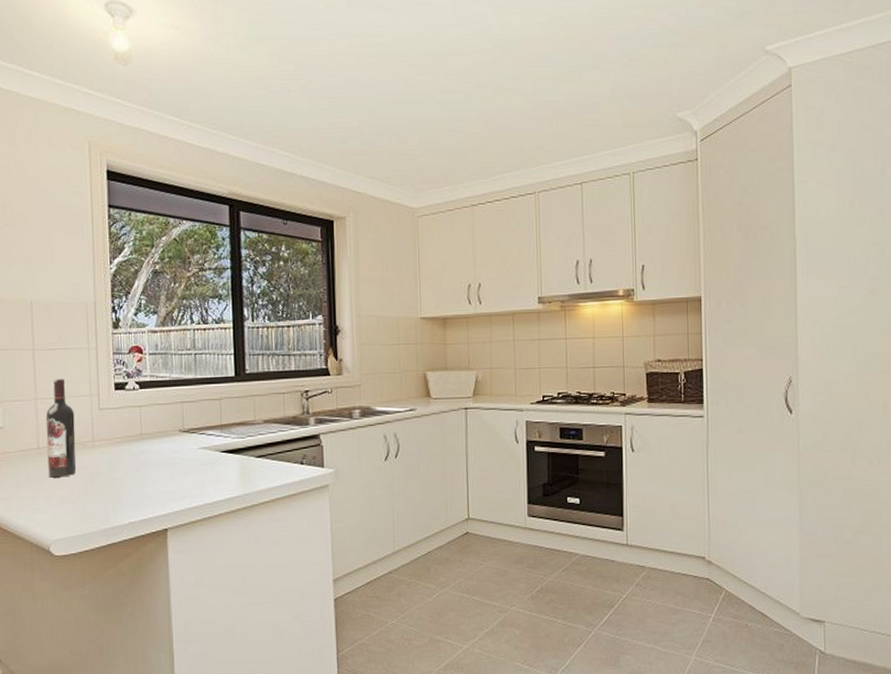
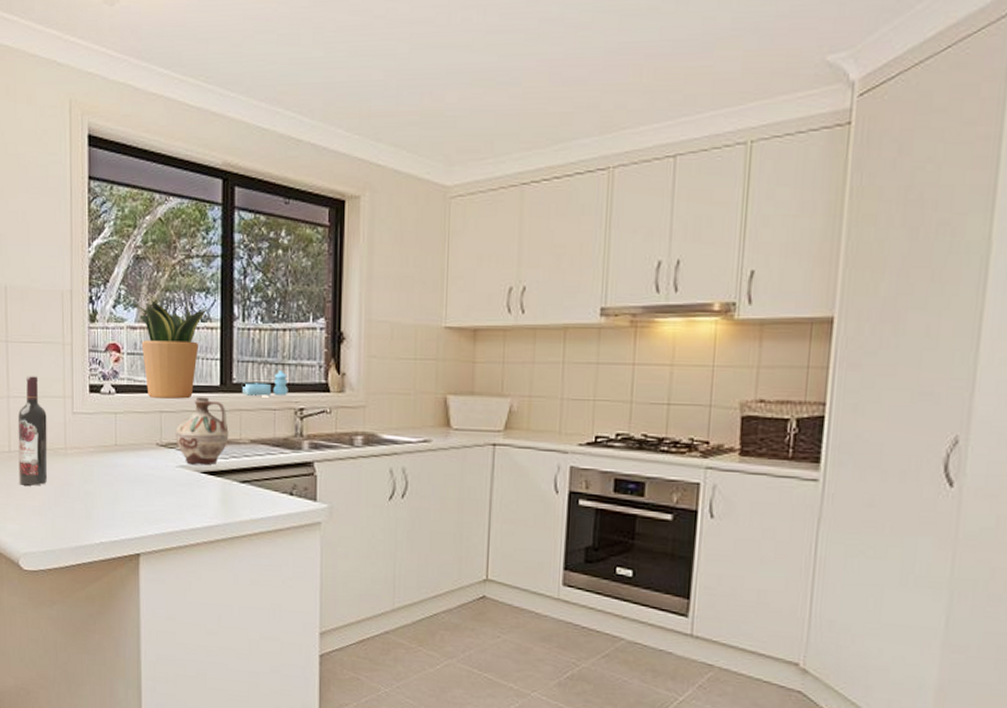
potted plant: none [146,306,222,391] -> present [125,299,209,399]
ceramic jug: none [196,386,245,446] -> present [175,397,229,465]
soap dispenser: none [254,360,295,383] -> present [241,370,288,396]

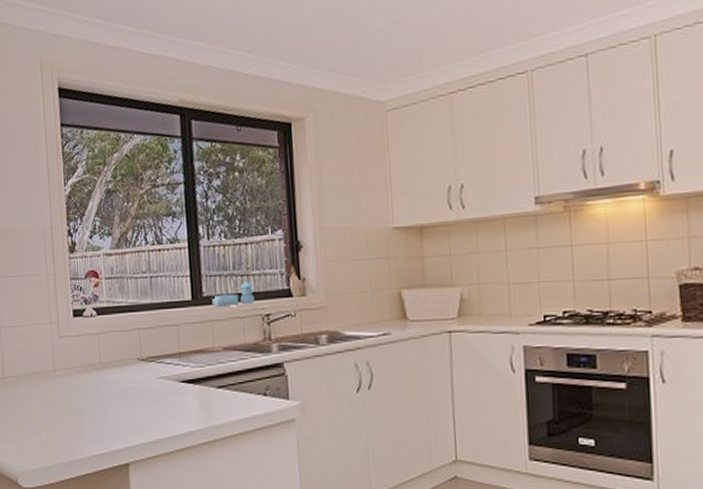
wine bottle: present [17,376,48,486] -> none [9,306,40,408]
potted plant: present [125,299,209,399] -> none [100,227,176,317]
ceramic jug: present [175,397,229,465] -> none [154,311,203,375]

